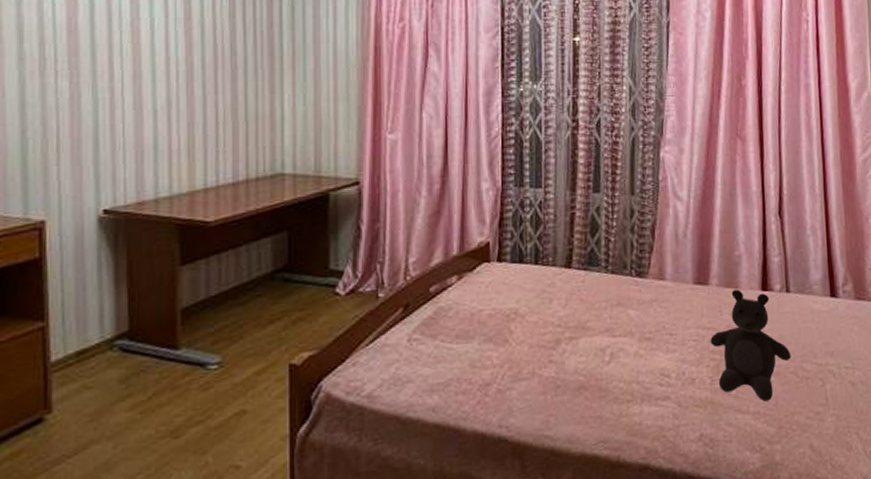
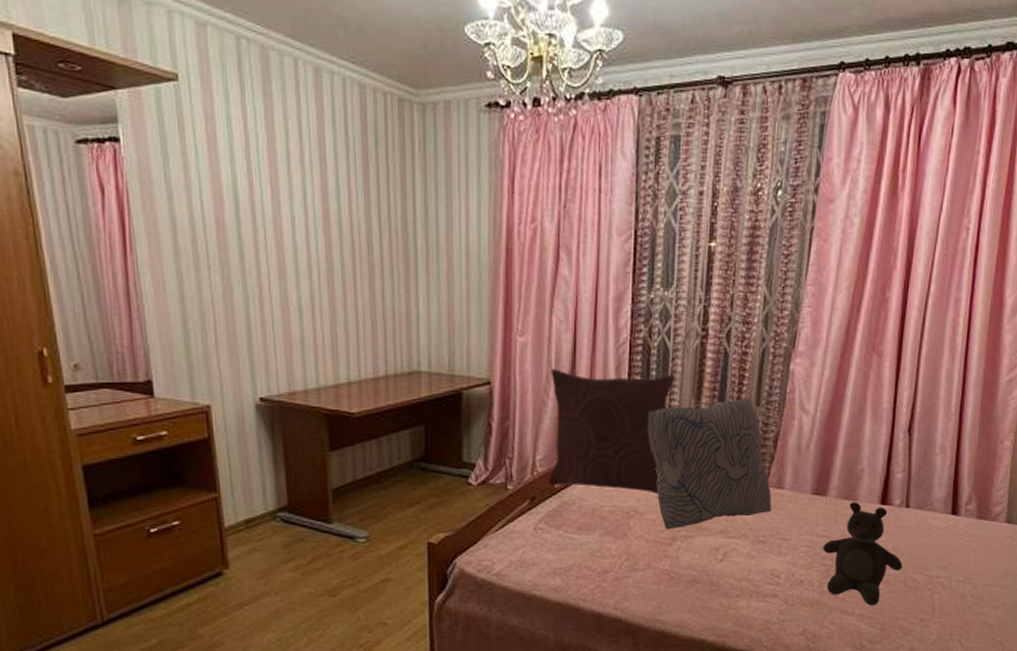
pillow: none [422,166,549,295] -> present [549,369,675,495]
cushion: none [523,187,656,332] -> present [647,398,772,530]

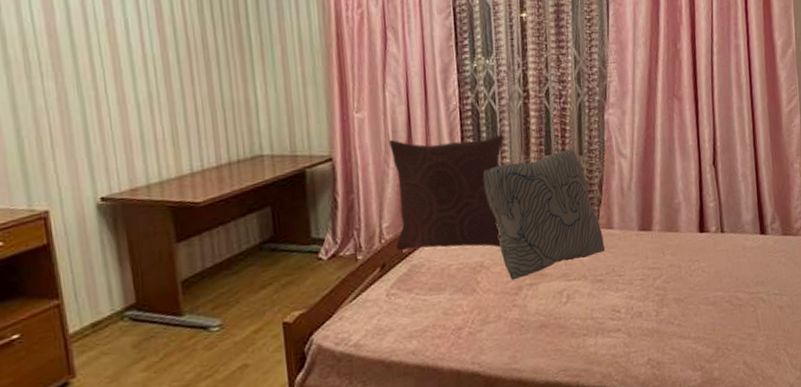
teddy bear: present [823,502,903,606] -> none [655,233,727,328]

